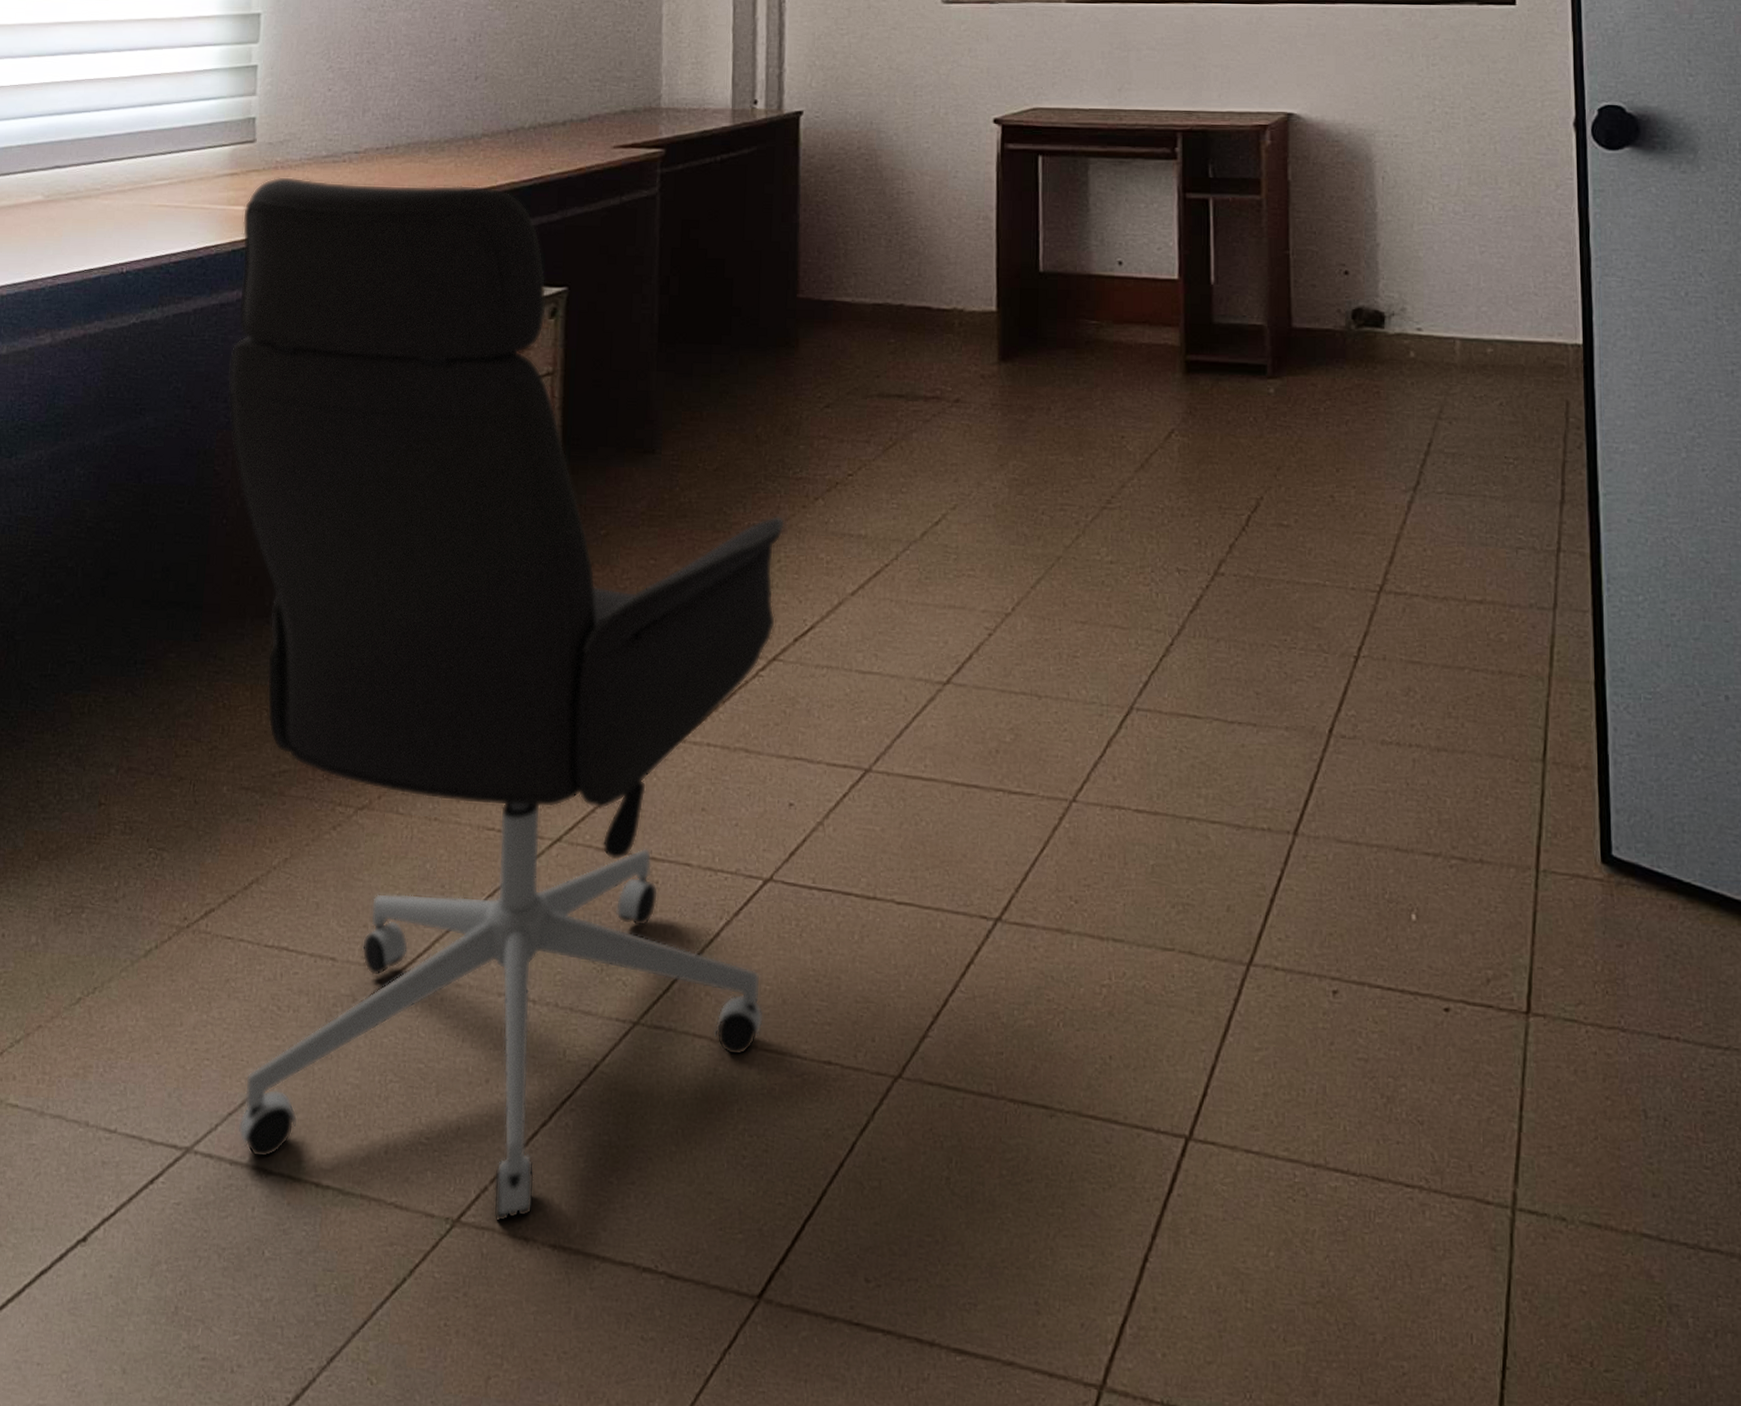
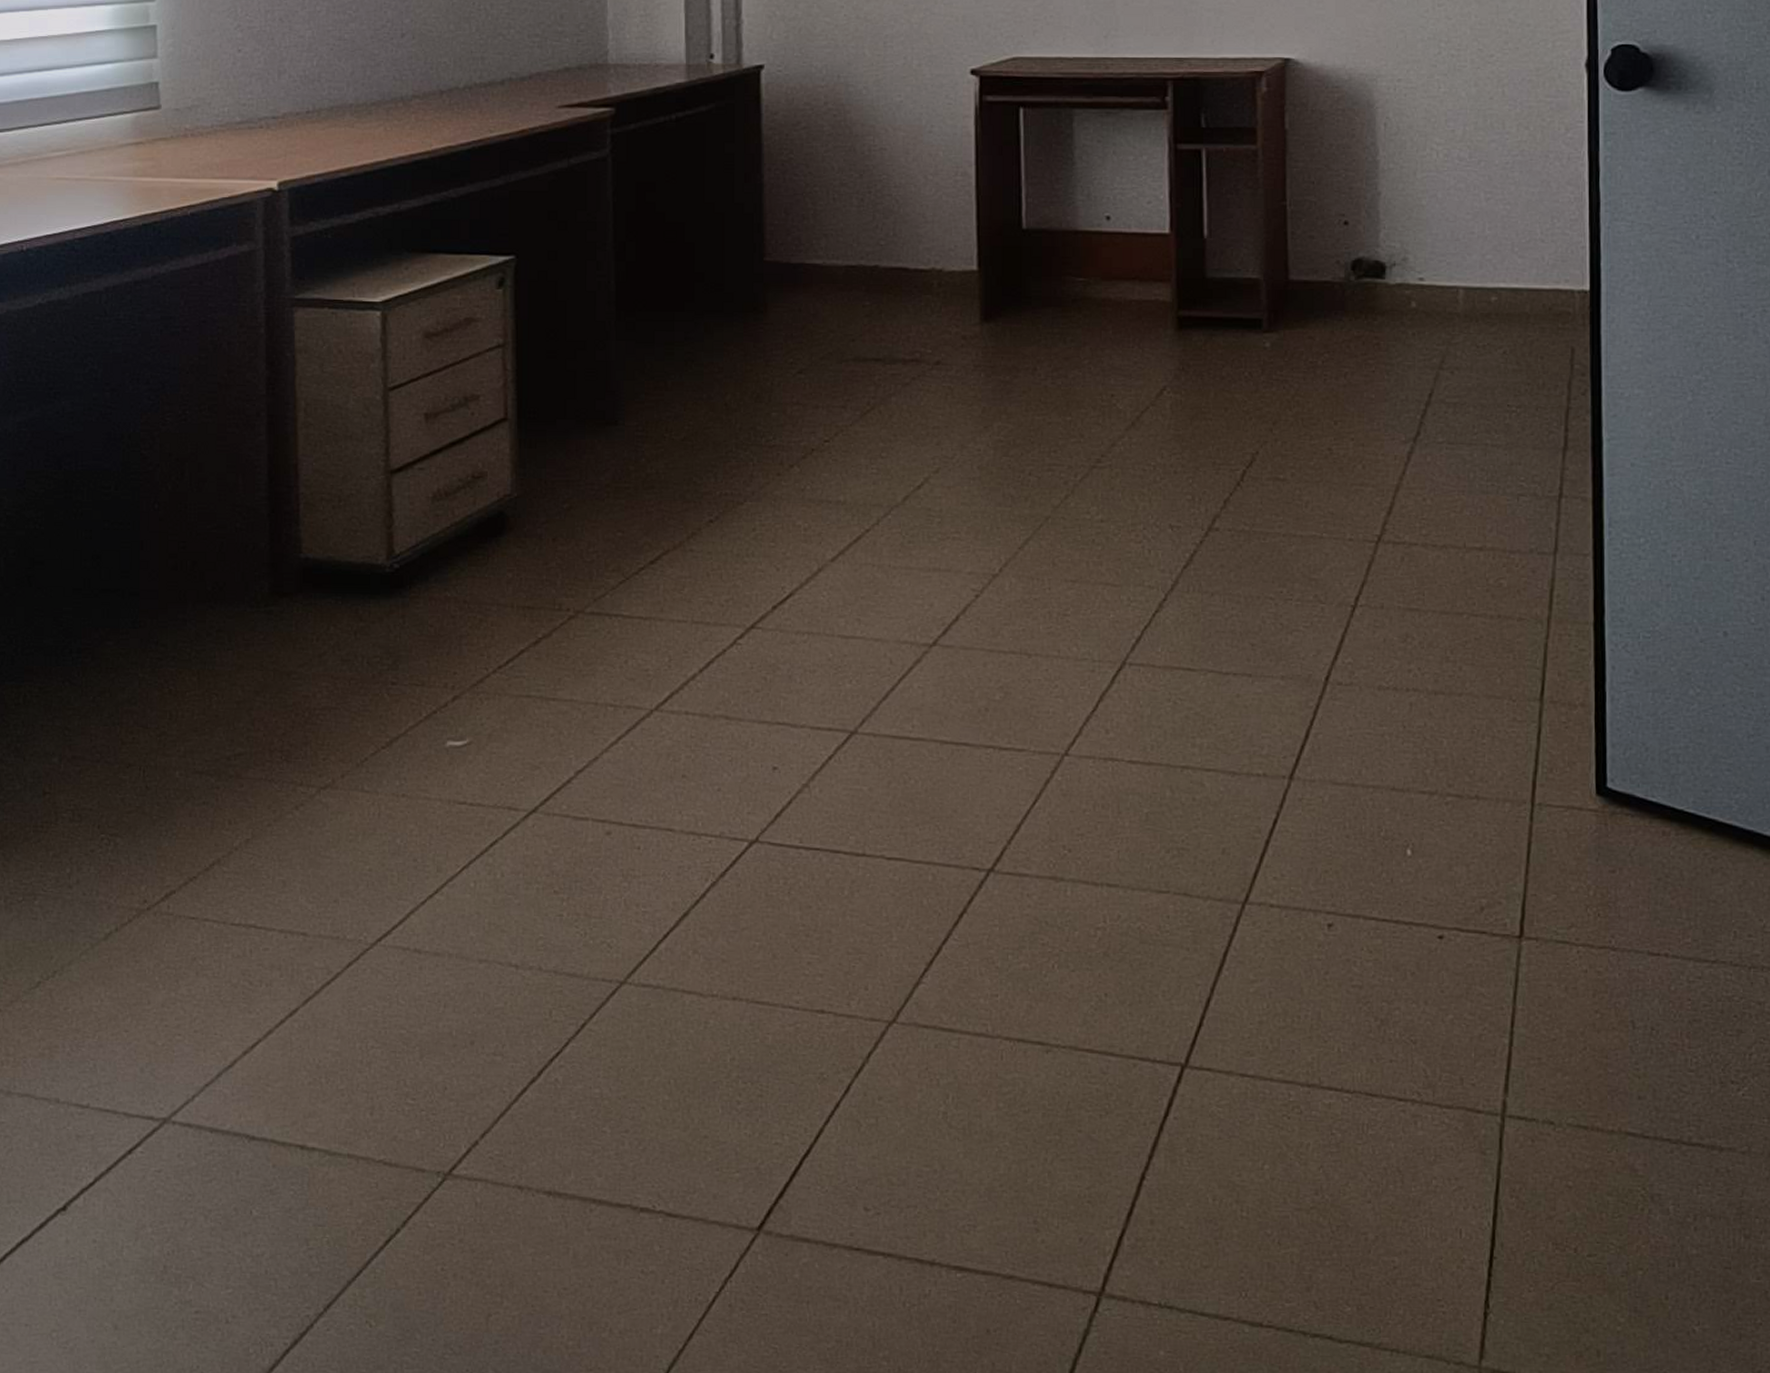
office chair: present [227,176,786,1223] -> none [148,144,760,1174]

